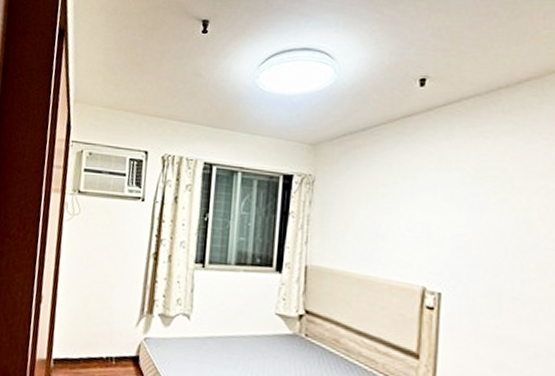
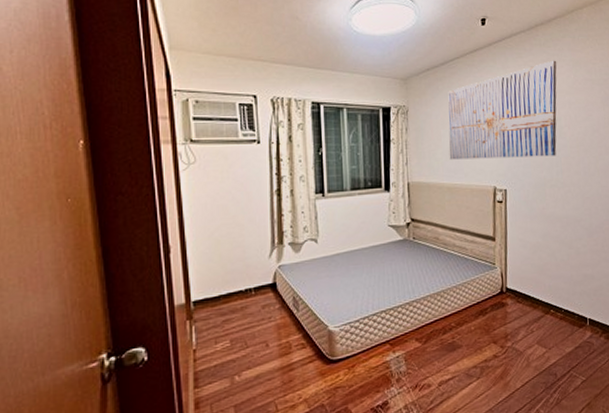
wall art: none [362,132,529,258] -> present [448,60,557,160]

